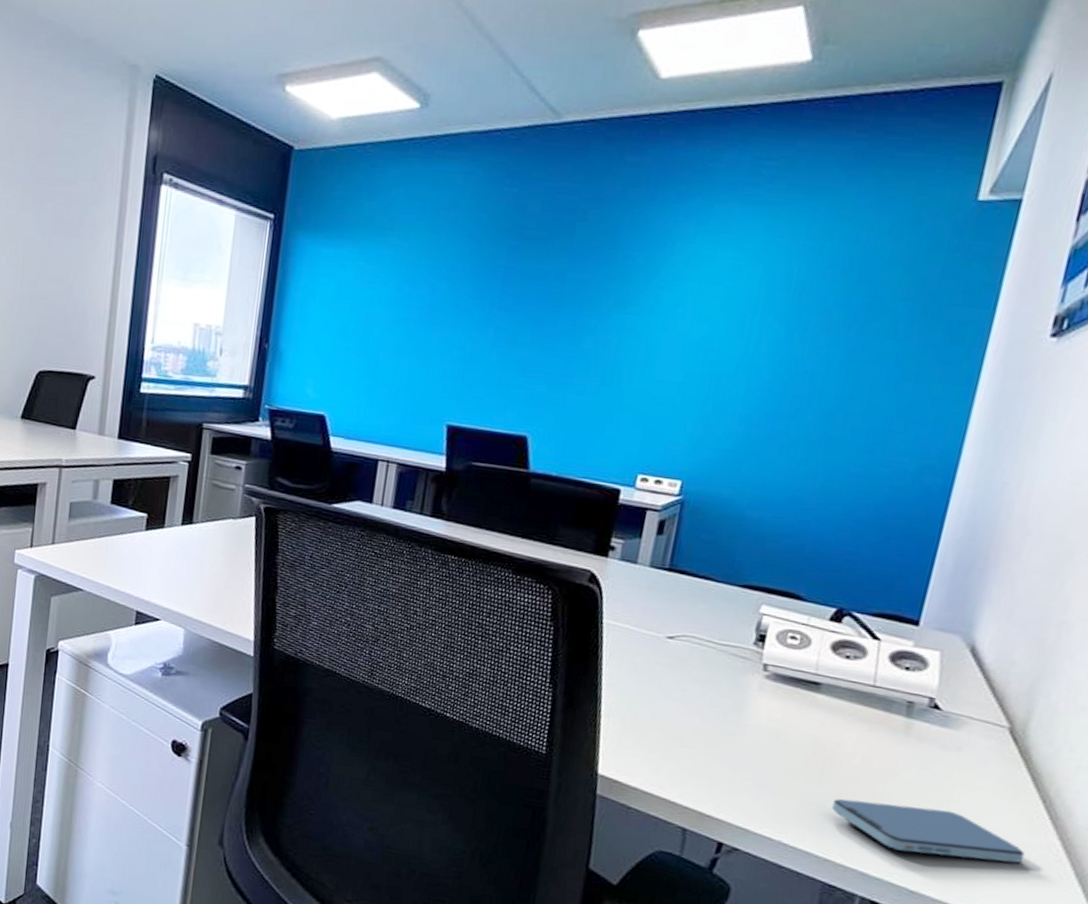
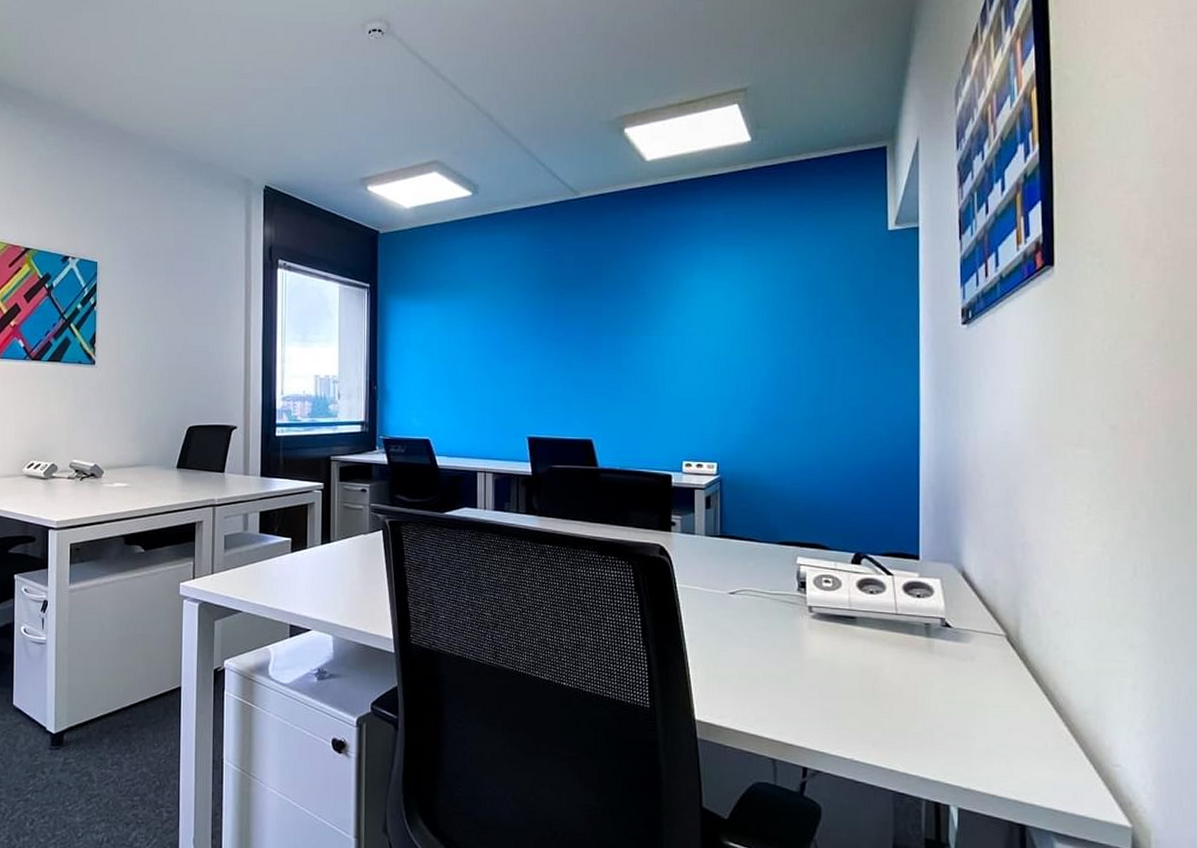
smartphone: present [831,798,1026,863] -> none [886,712,1043,754]

